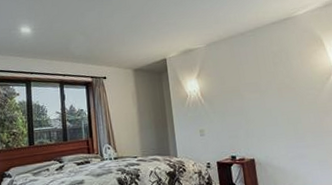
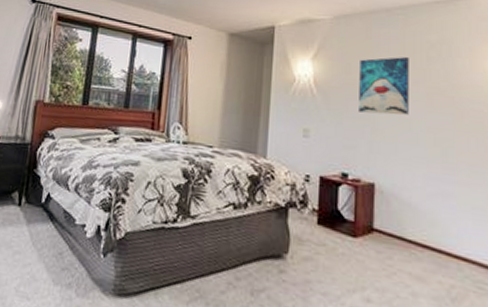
wall art: none [230,66,268,110] -> present [359,57,409,115]

